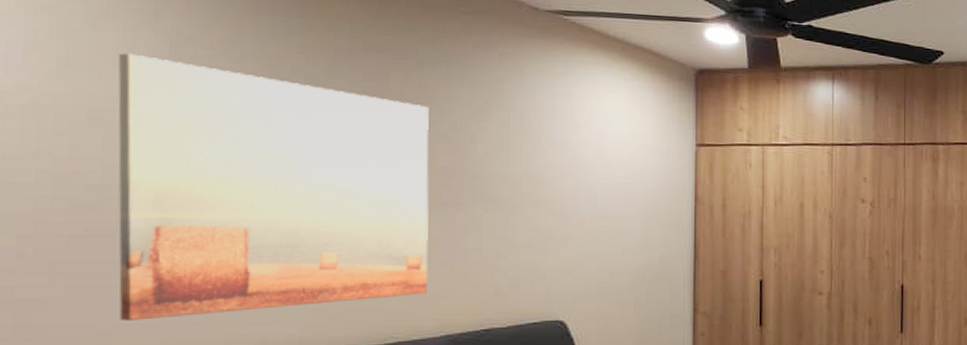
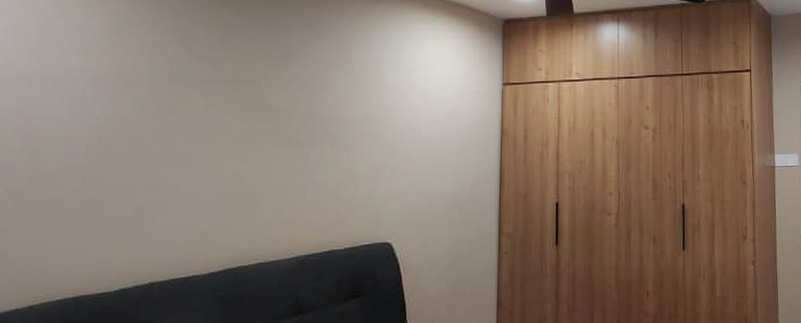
wall art: present [118,53,429,321] -> none [56,34,293,247]

